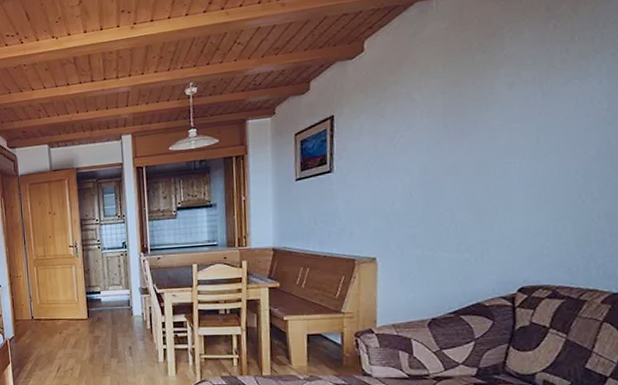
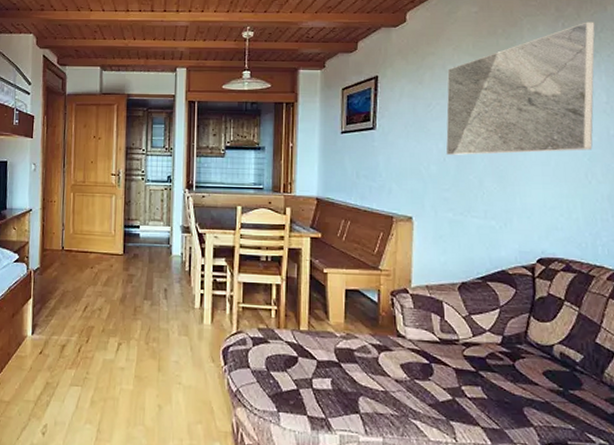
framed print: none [412,16,596,190] -> present [446,22,595,155]

